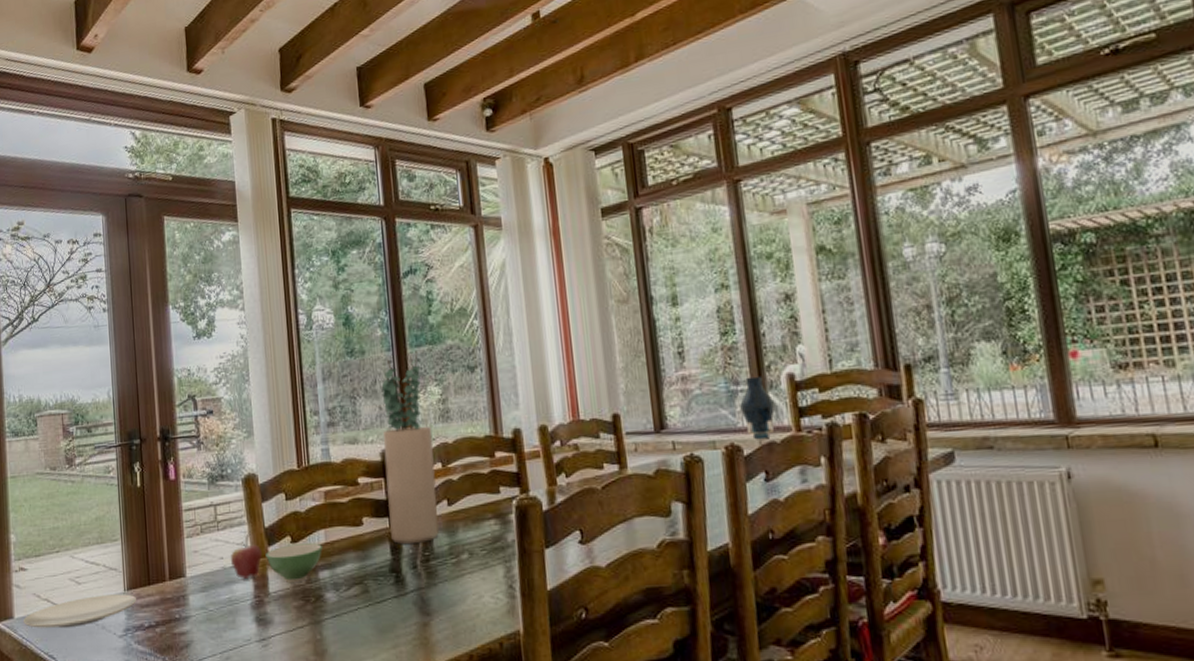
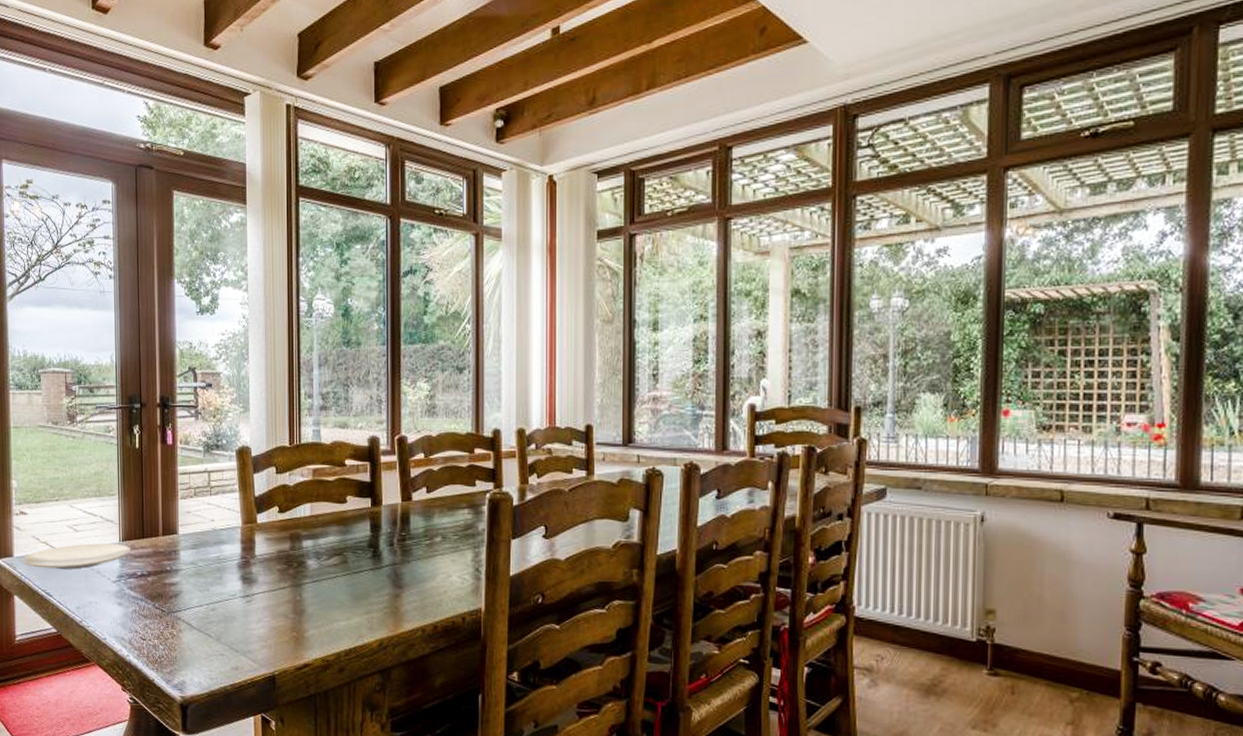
fruit: present [230,531,263,579] -> none [220,498,251,541]
bowl: present [265,543,323,584] -> none [254,514,308,549]
vase: present [381,350,439,545] -> none [371,347,418,525]
vase: present [740,376,776,439] -> none [703,403,735,460]

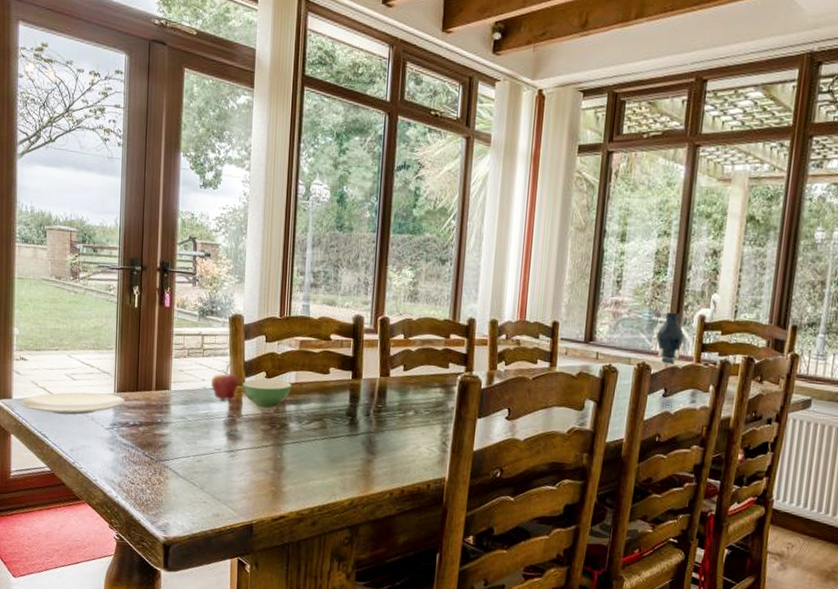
fruit: none [220,498,251,541] -> present [211,362,240,401]
bowl: none [254,514,308,549] -> present [242,379,293,411]
vase: none [703,403,735,460] -> present [656,312,685,363]

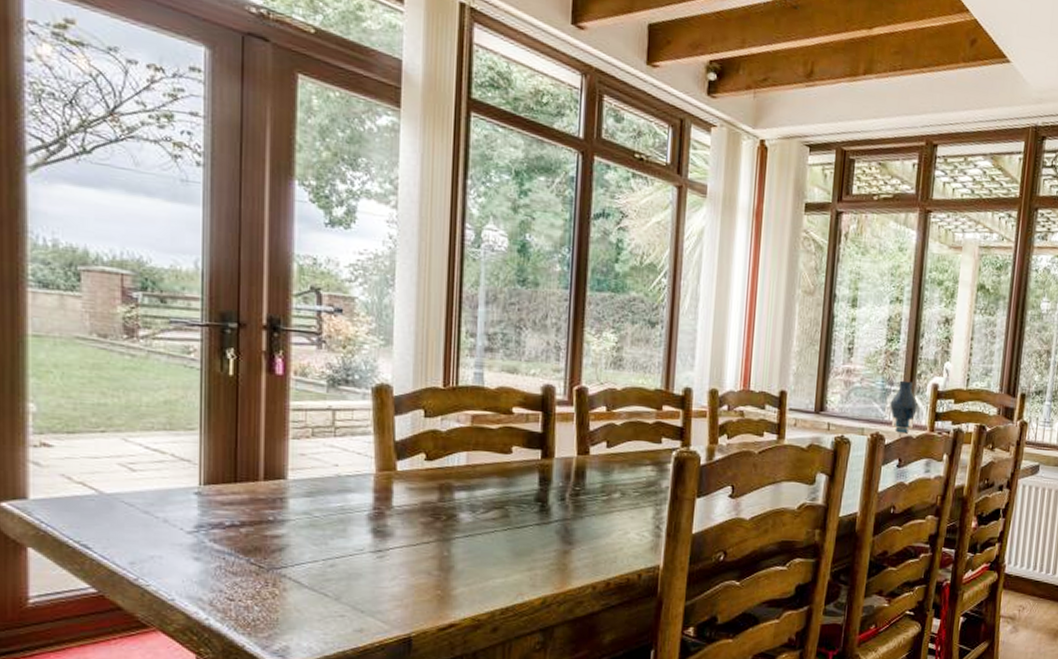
plate: present [20,391,125,415] -> none [42,485,217,517]
fruit: present [211,362,240,401] -> none [347,442,389,490]
bowl: present [242,379,293,411] -> none [392,462,463,500]

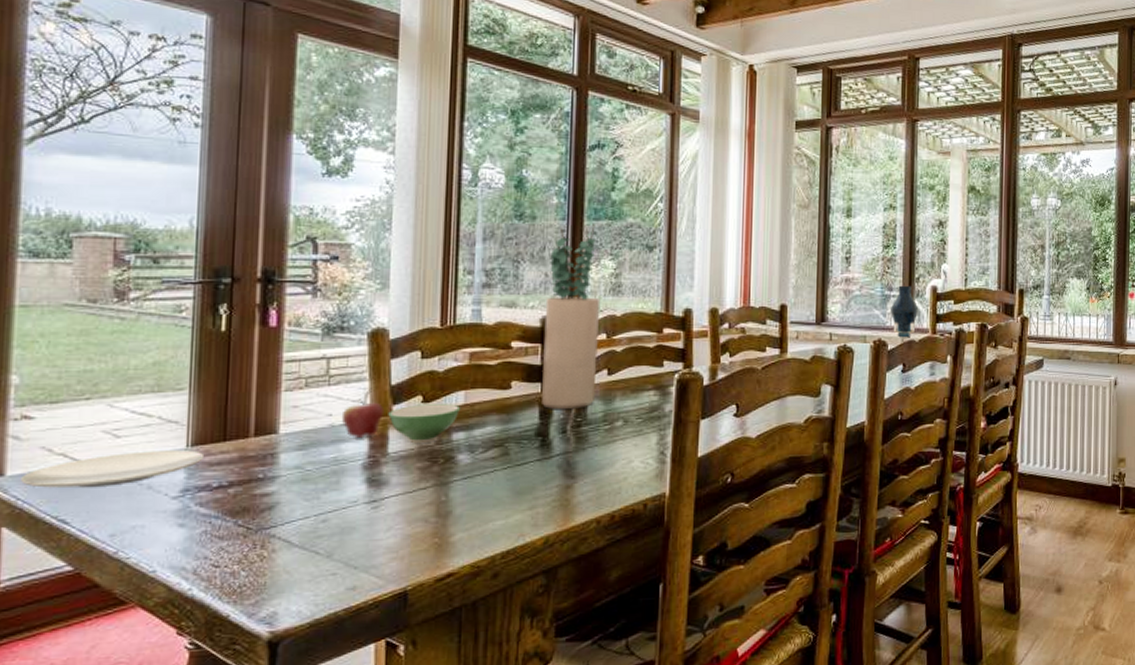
plate: none [42,485,217,517] -> present [19,450,205,488]
fruit: none [347,442,389,490] -> present [341,388,385,438]
bowl: none [392,462,463,500] -> present [388,404,461,444]
vase: none [542,294,602,479] -> present [542,223,601,410]

